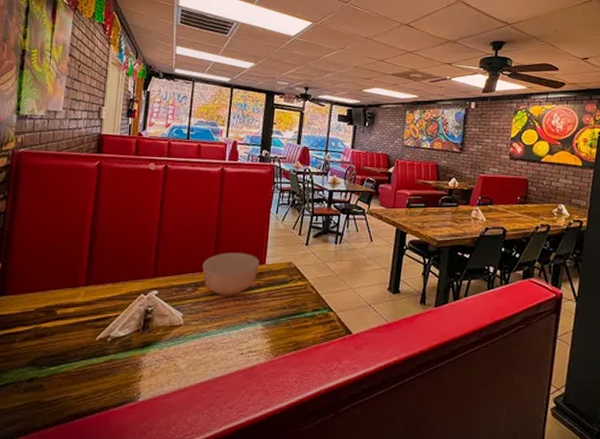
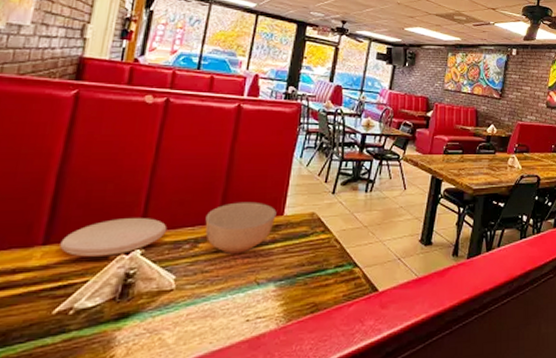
plate: none [97,264,174,296] -> present [60,217,167,257]

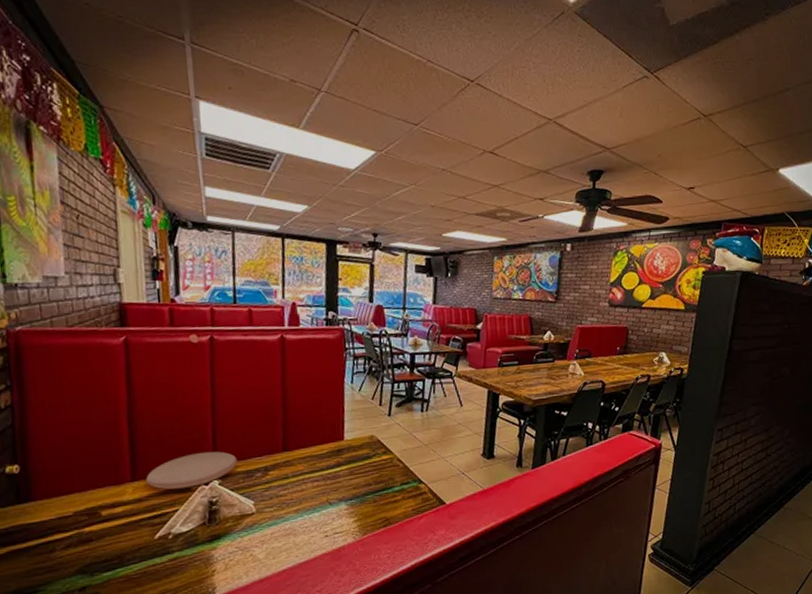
bowl: present [205,201,277,254] -> none [270,429,337,479]

